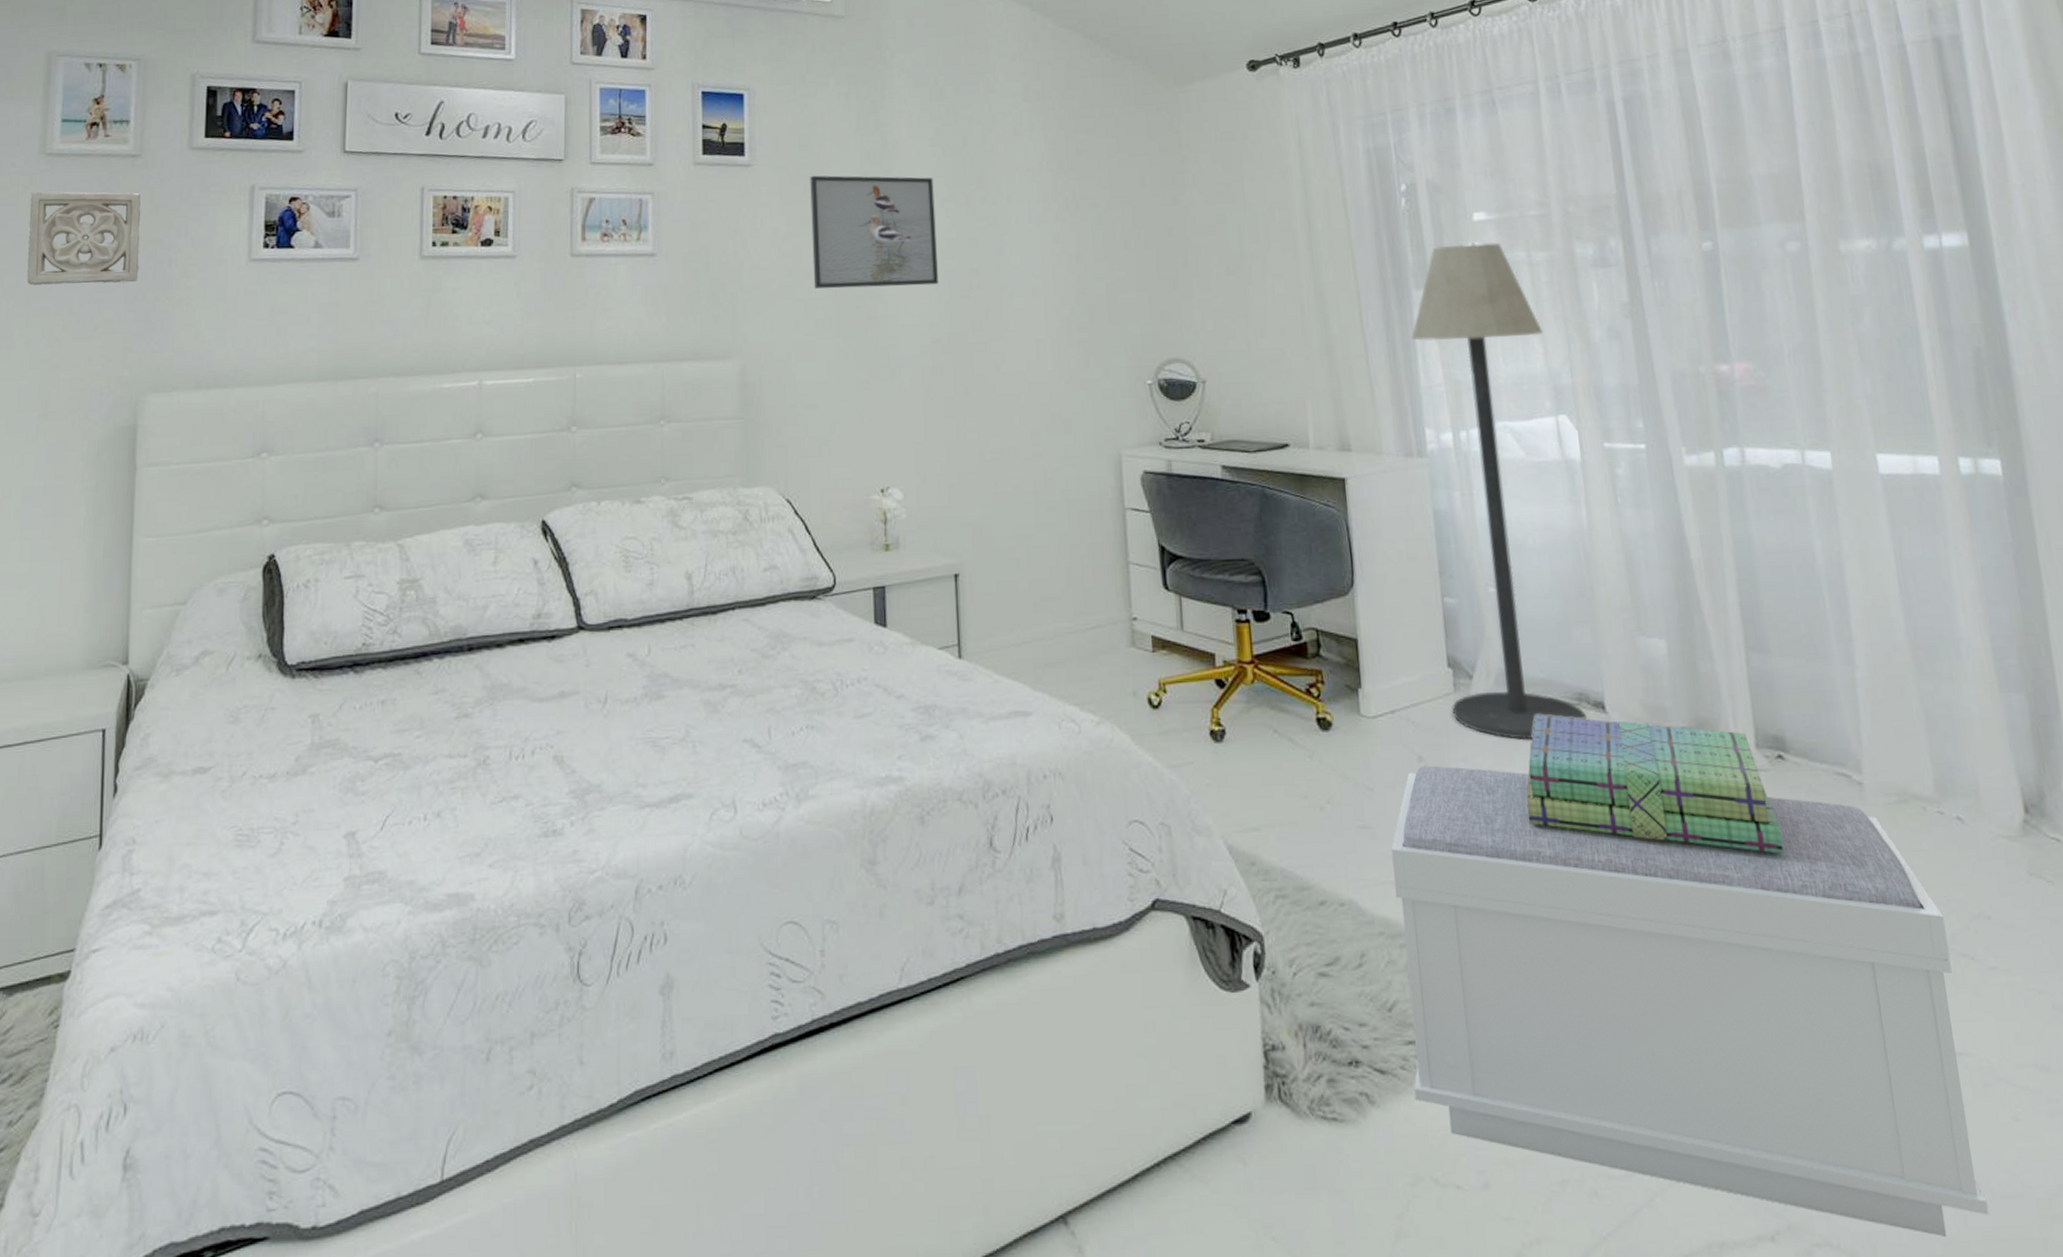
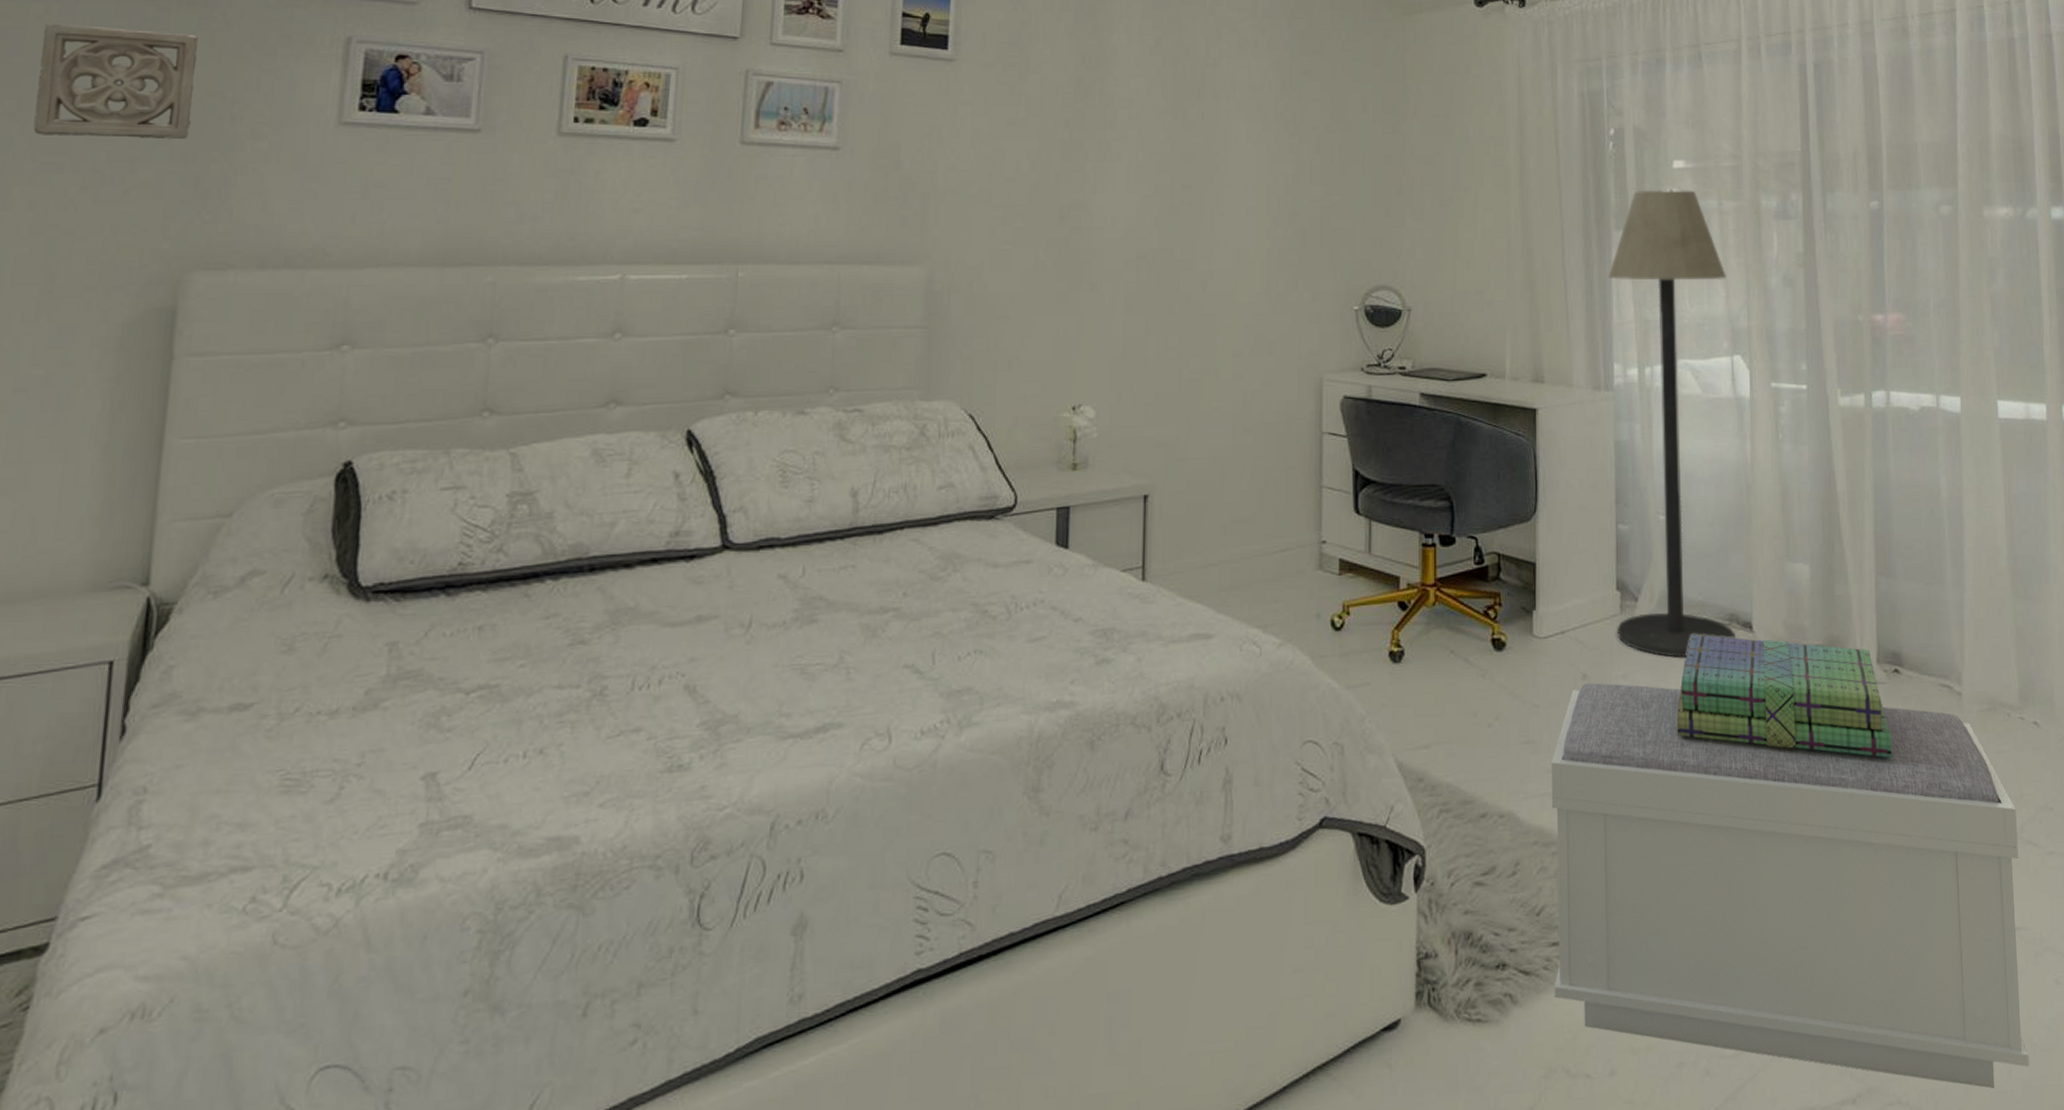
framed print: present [810,175,938,289] -> none [1014,76,1151,199]

